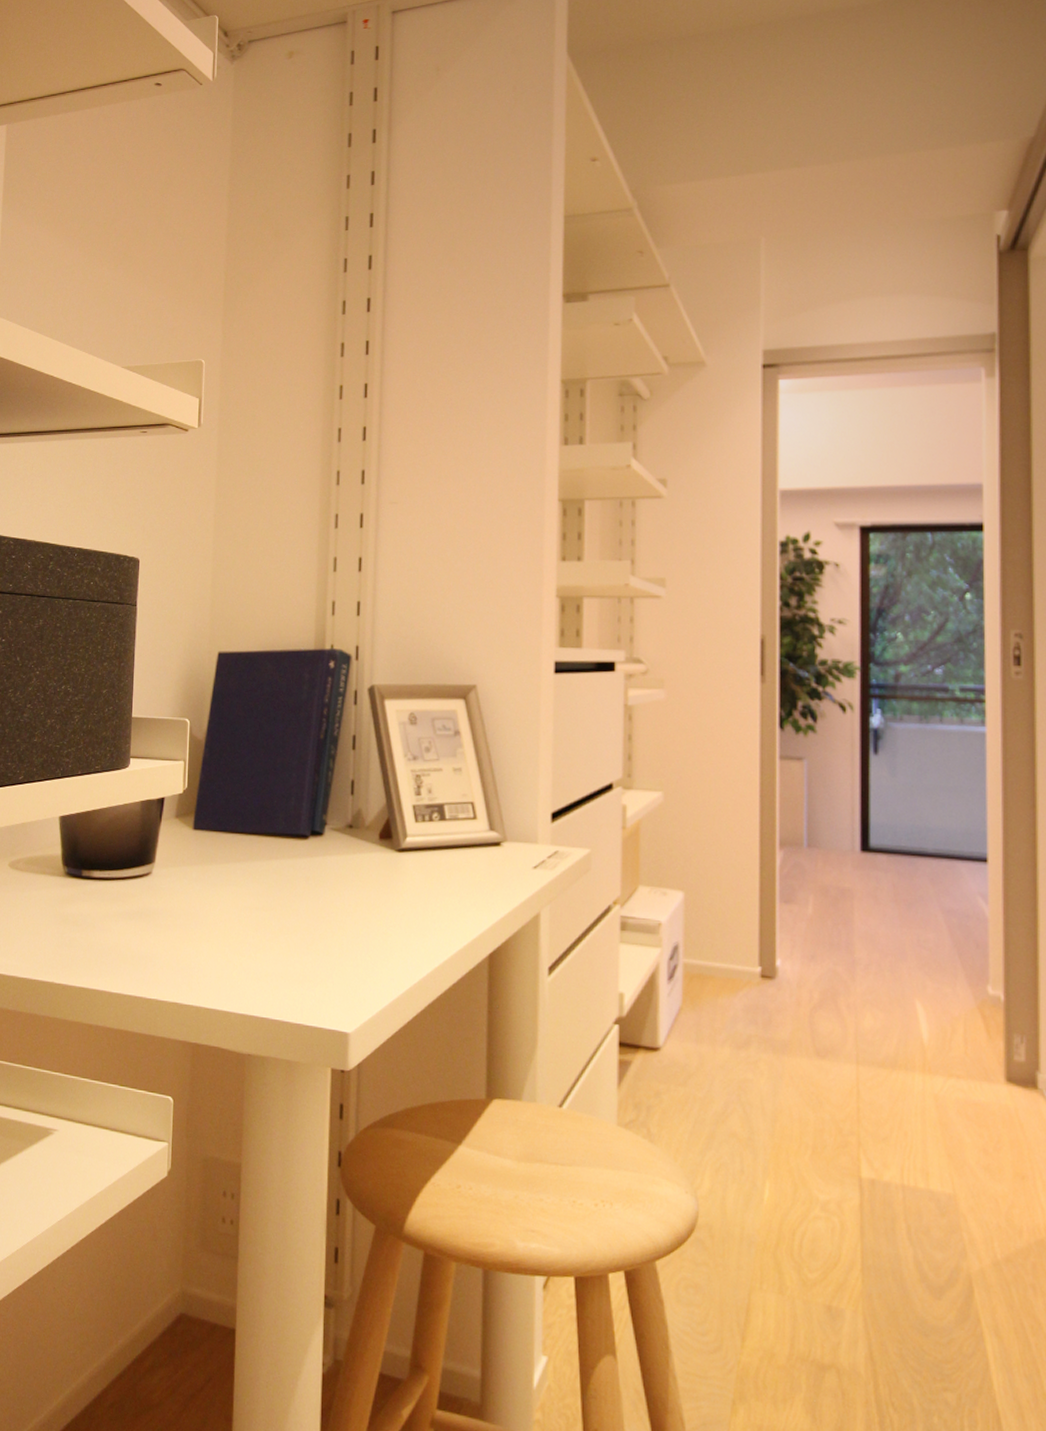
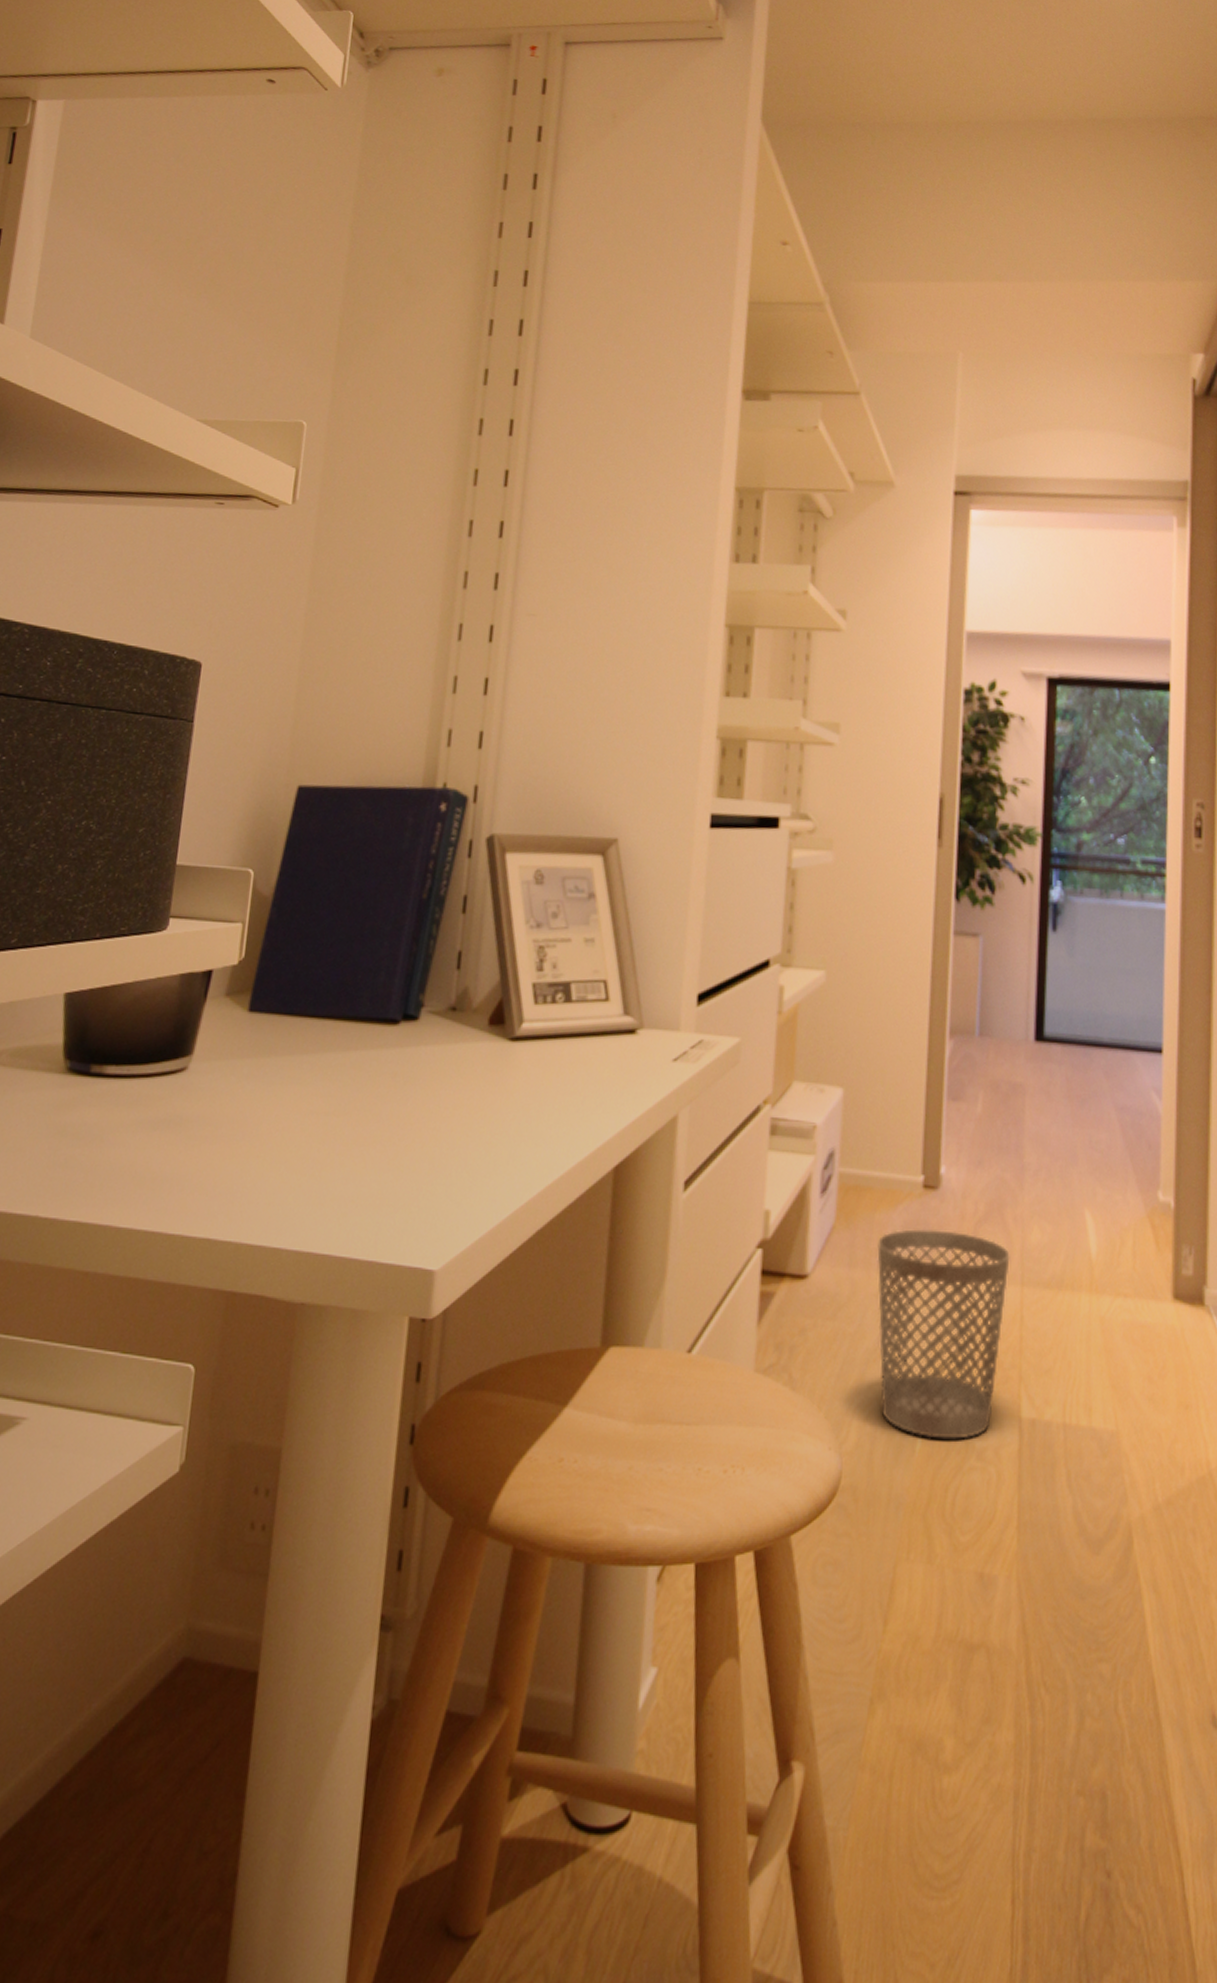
wastebasket: none [721,1012,845,1193] -> present [877,1229,1010,1440]

